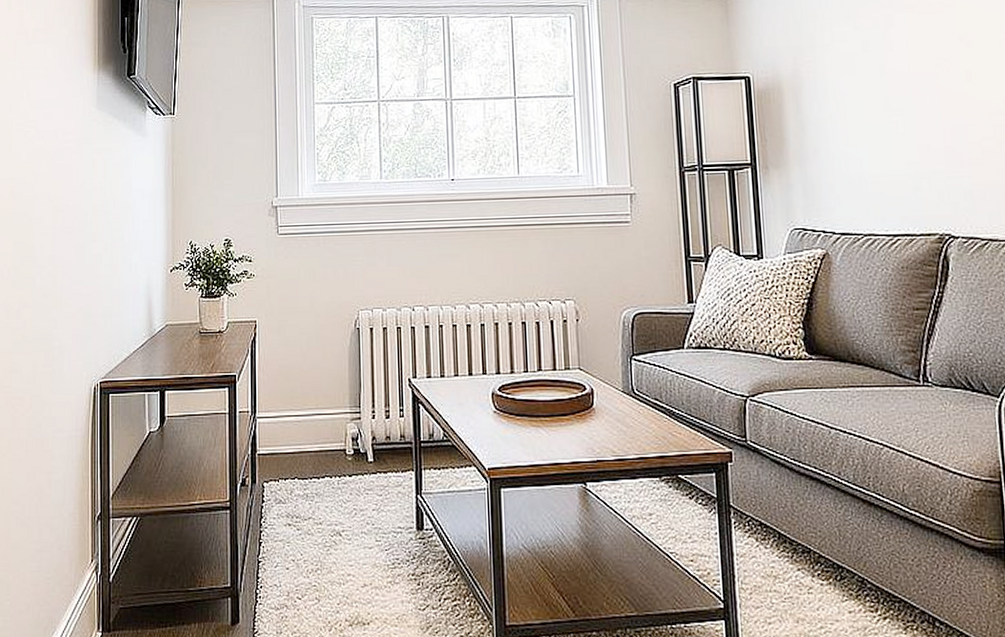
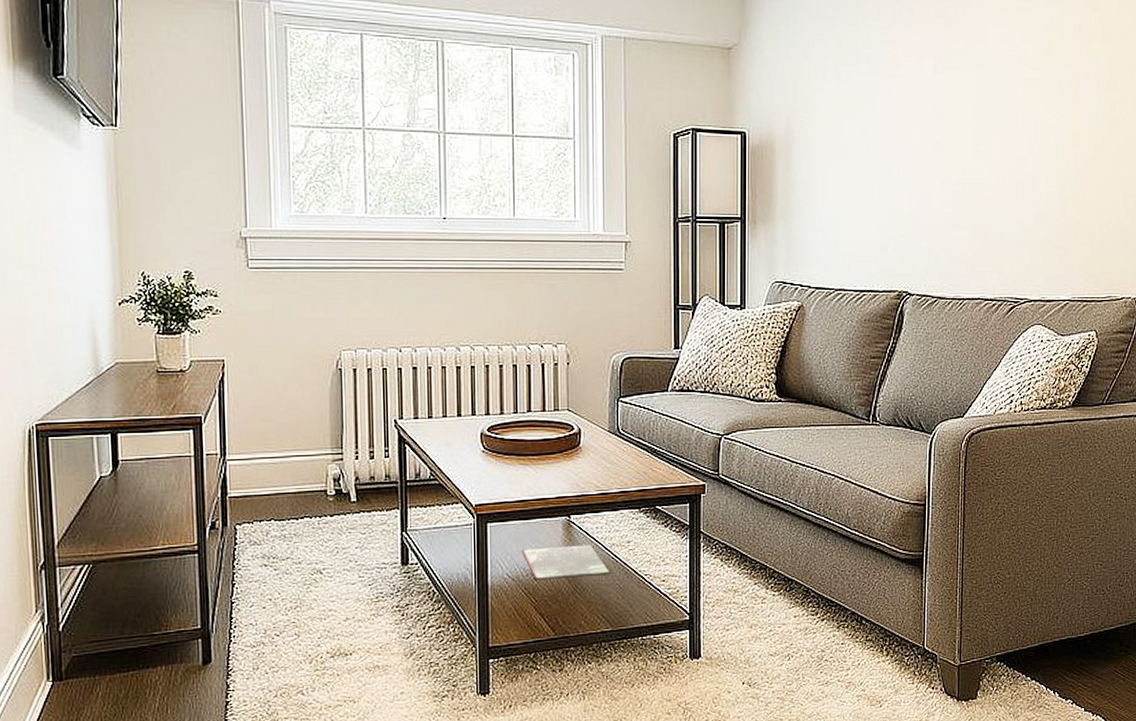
magazine: none [538,516,631,554] -> present [522,545,610,580]

